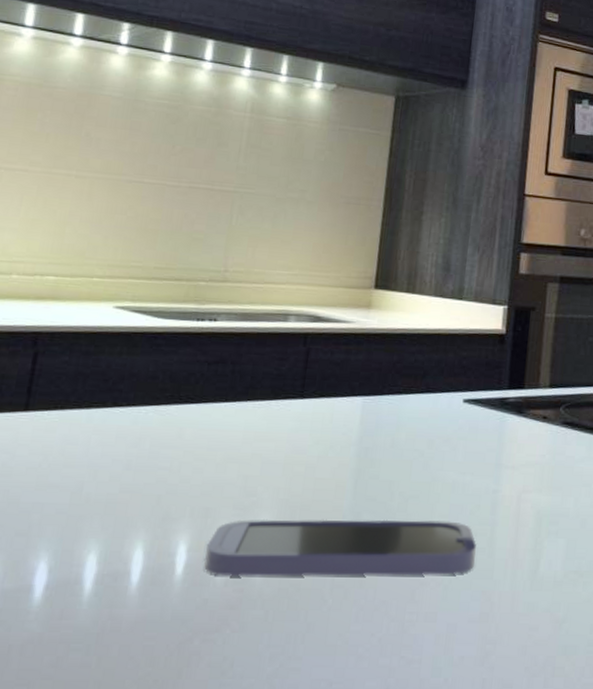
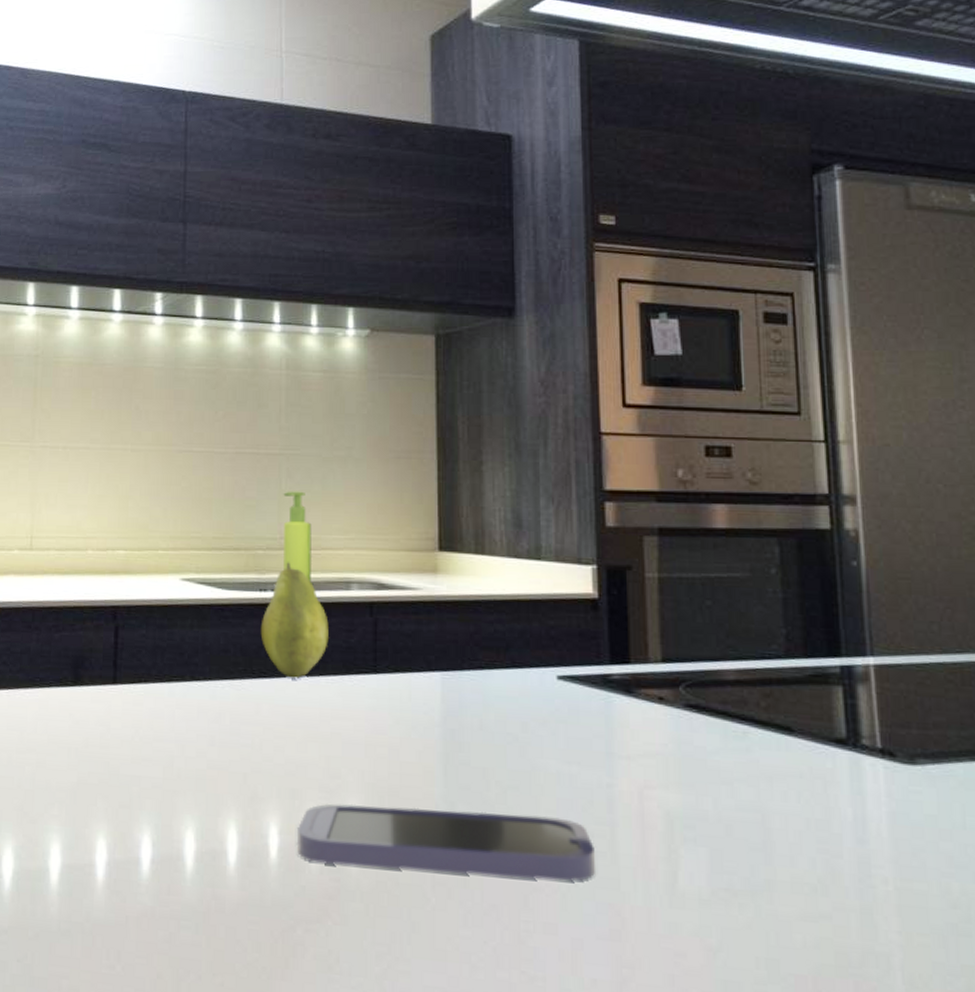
fruit: none [192,294,263,404] -> present [260,562,329,679]
soap dispenser: none [224,227,258,314] -> present [283,491,312,583]

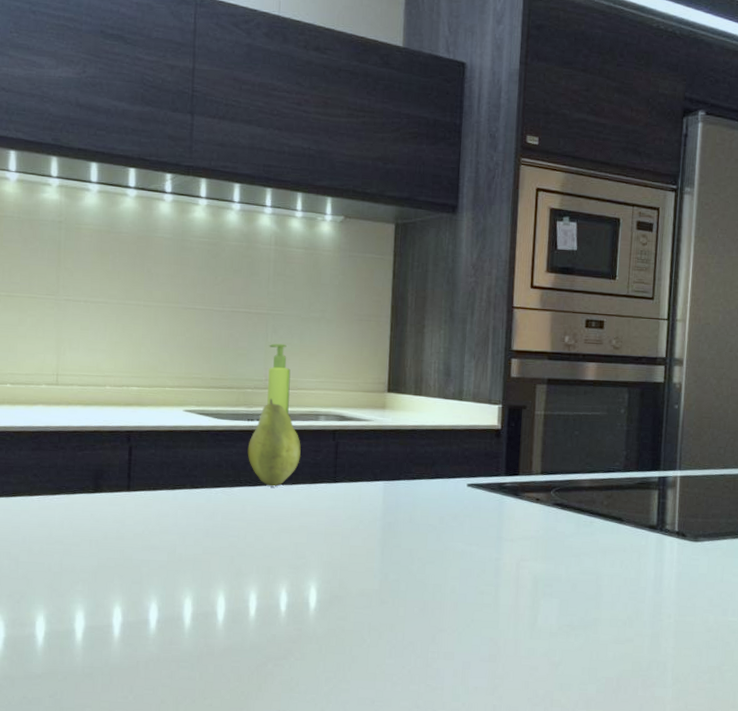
mobile phone: present [296,803,595,882] -> none [270,576,483,624]

